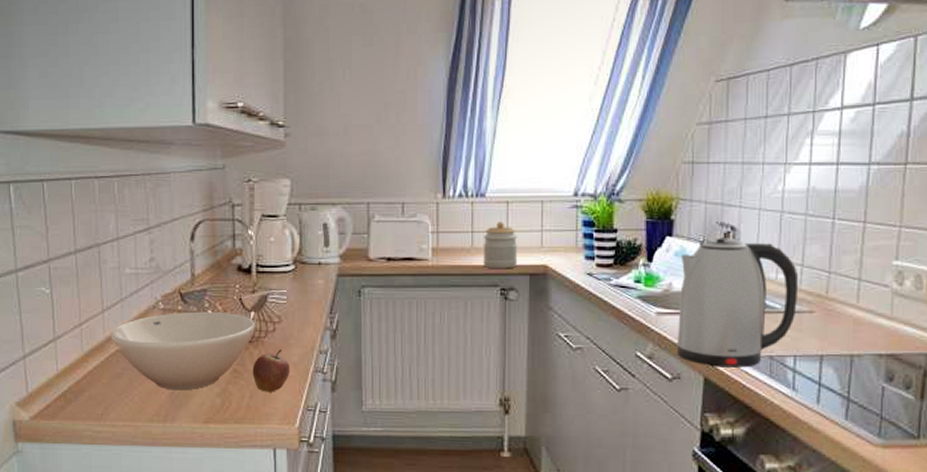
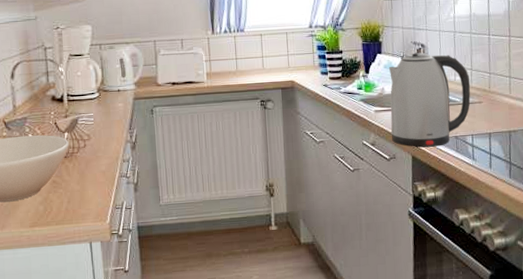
fruit: present [252,350,290,392] -> none [68,161,100,197]
jar: present [482,221,518,269] -> none [245,50,272,86]

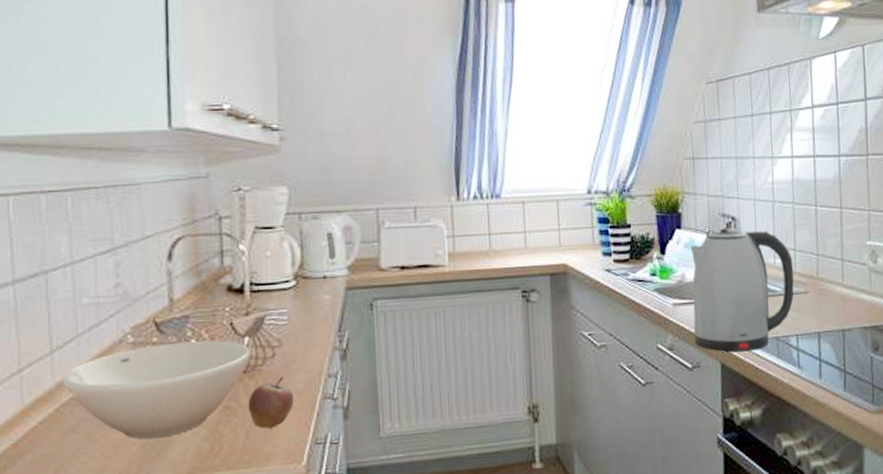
fruit: none [68,161,100,197] -> present [248,377,294,429]

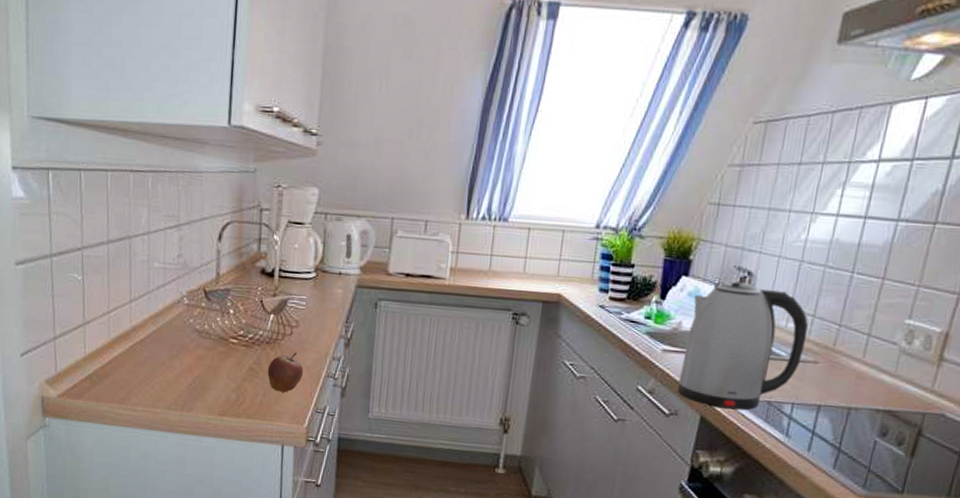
bowl: present [63,340,251,440] -> none [137,309,275,383]

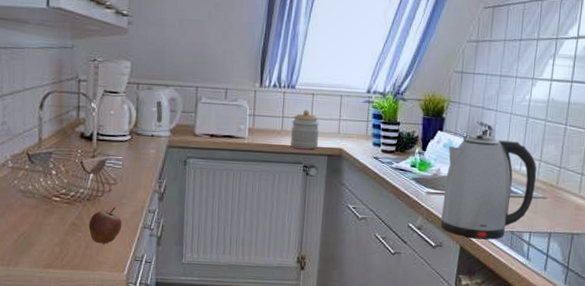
jar: none [498,247,535,295] -> present [290,110,320,150]

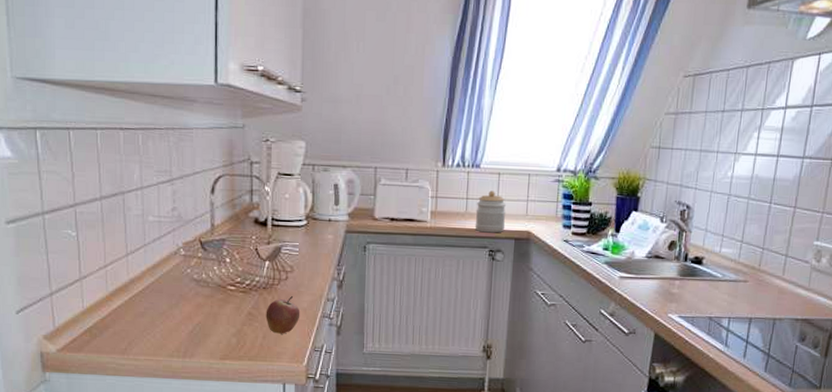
kettle: present [440,134,537,240] -> none [633,214,738,326]

